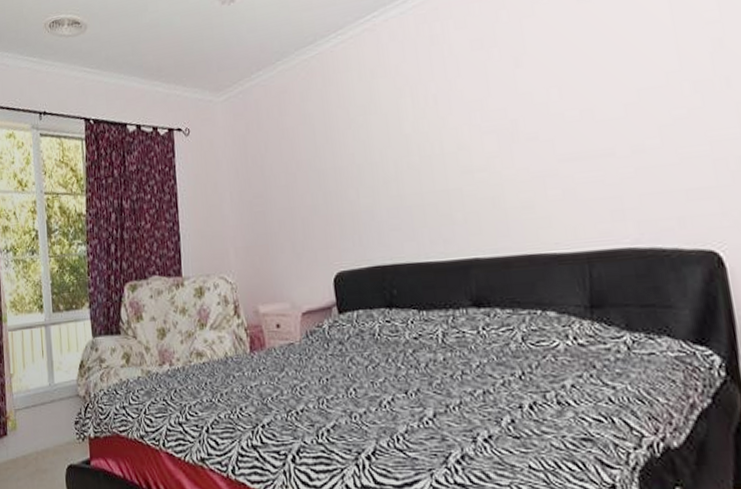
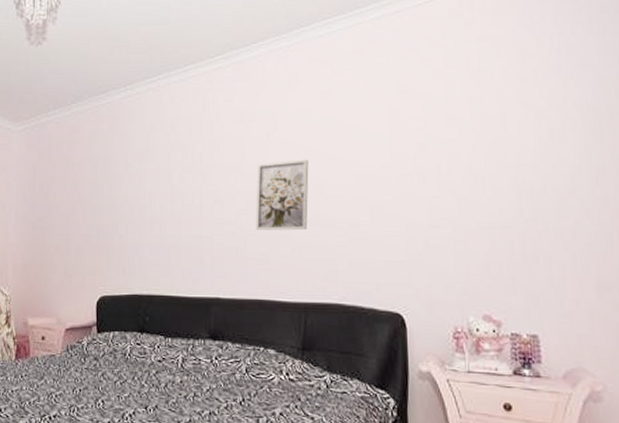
wall art: none [507,81,580,174] -> present [256,159,309,230]

